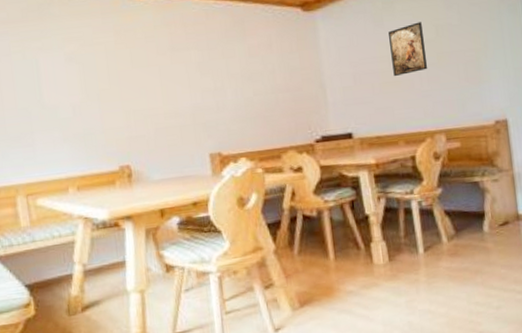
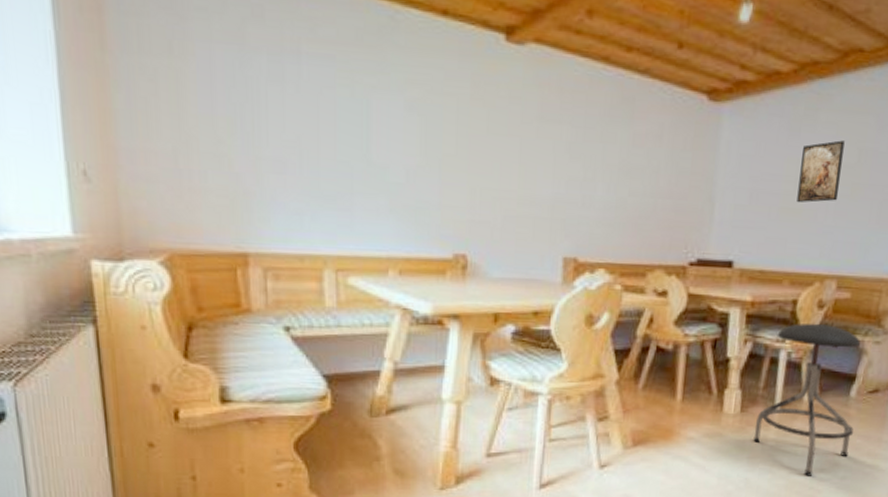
stool: none [405,172,497,311] -> present [753,323,861,476]

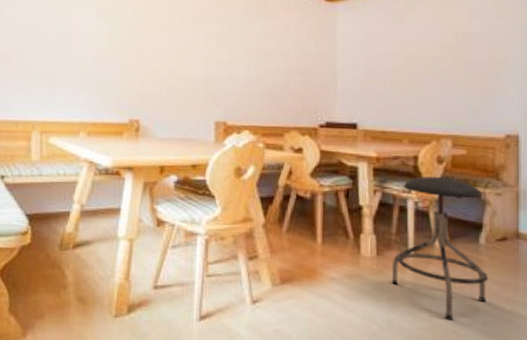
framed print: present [797,140,845,203] -> none [407,27,443,76]

